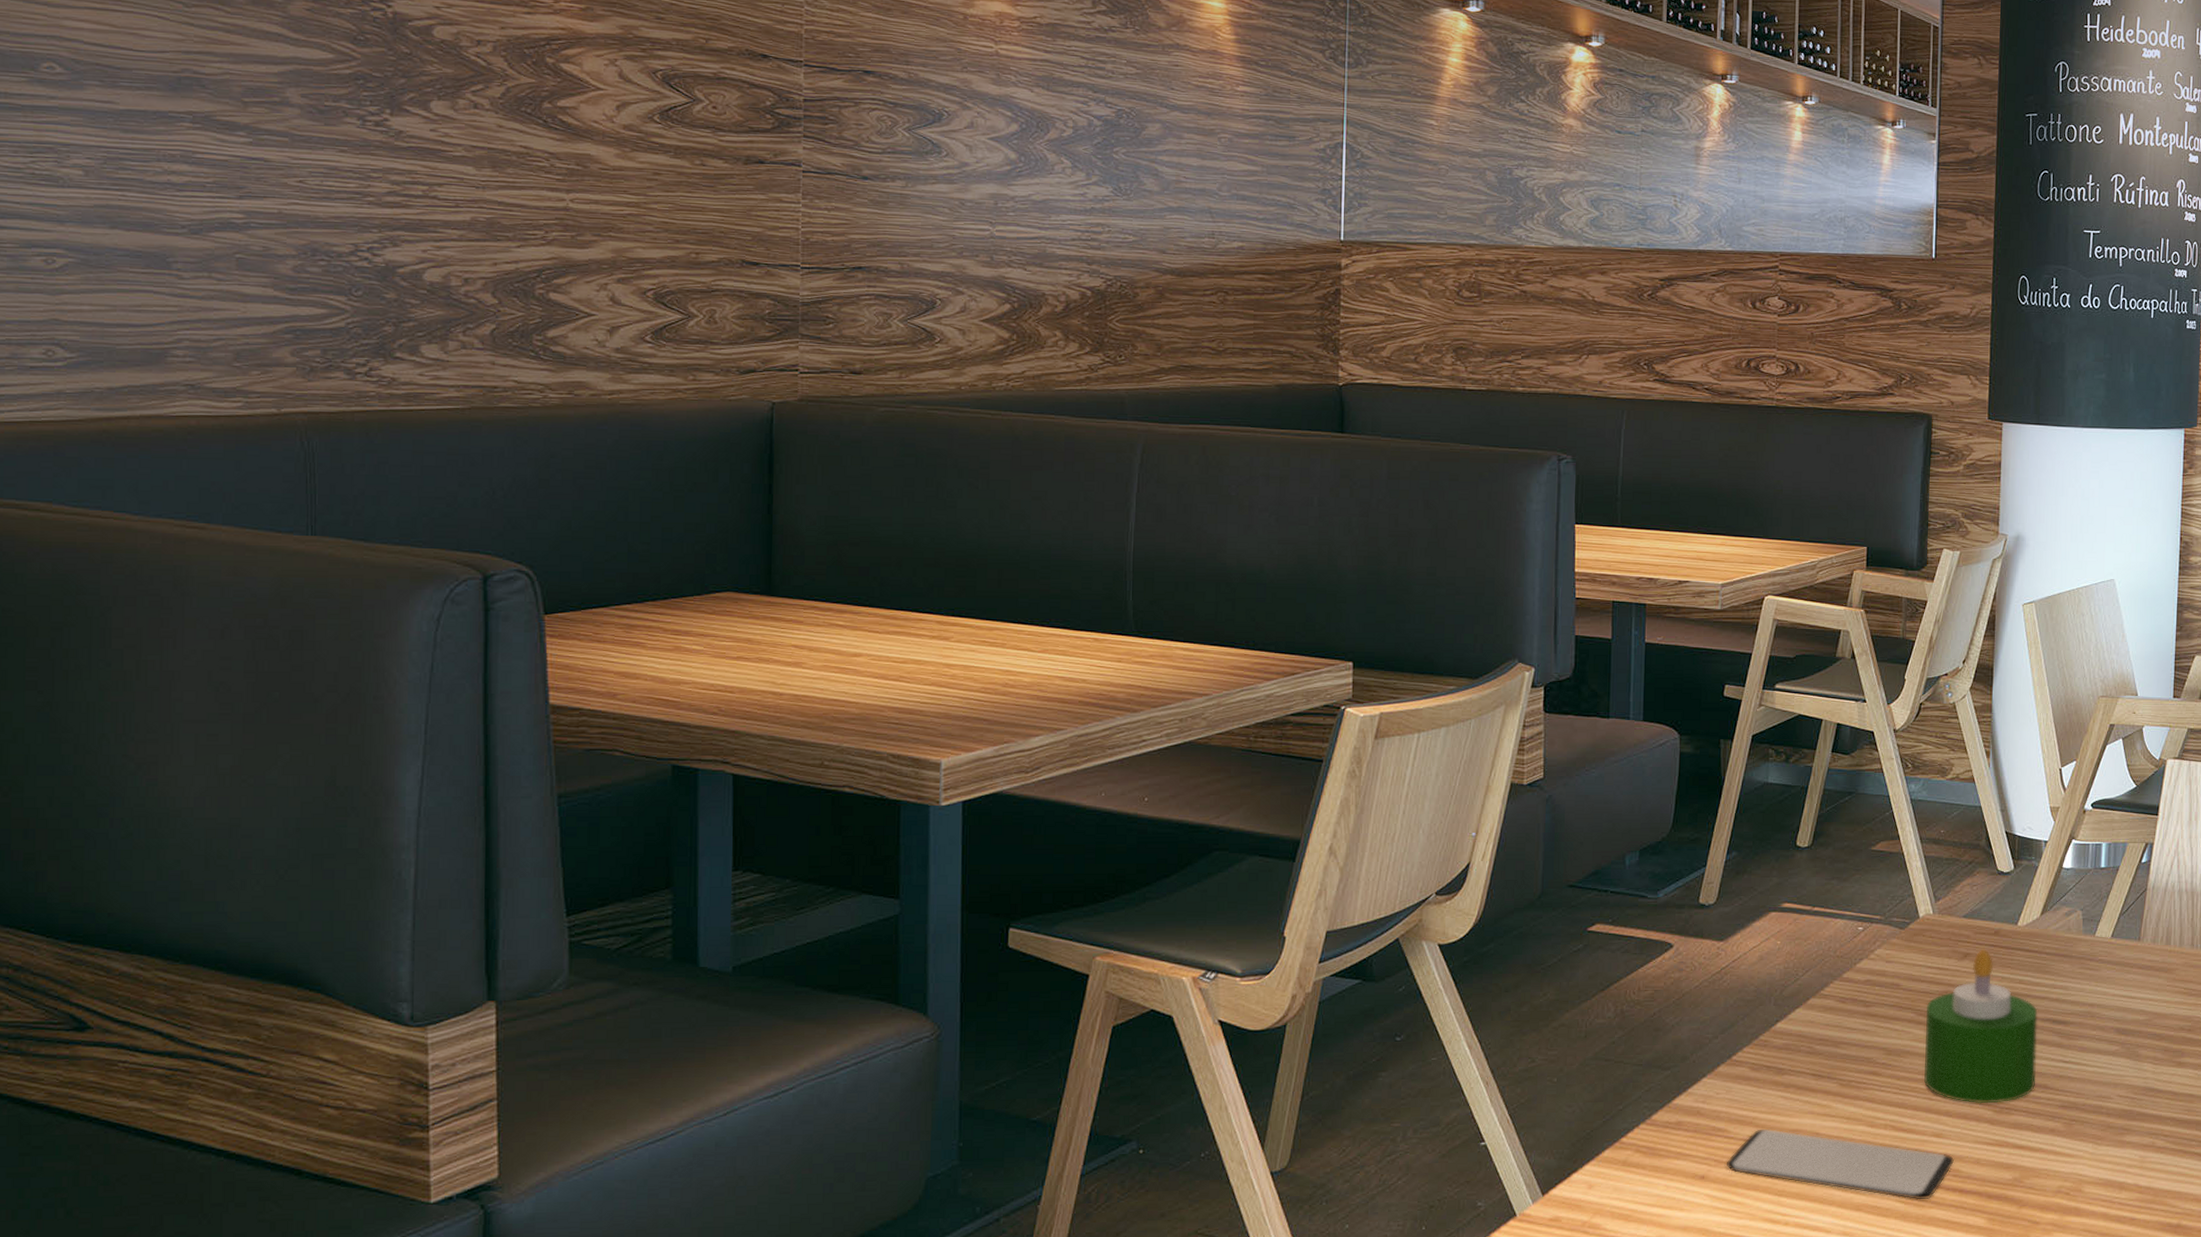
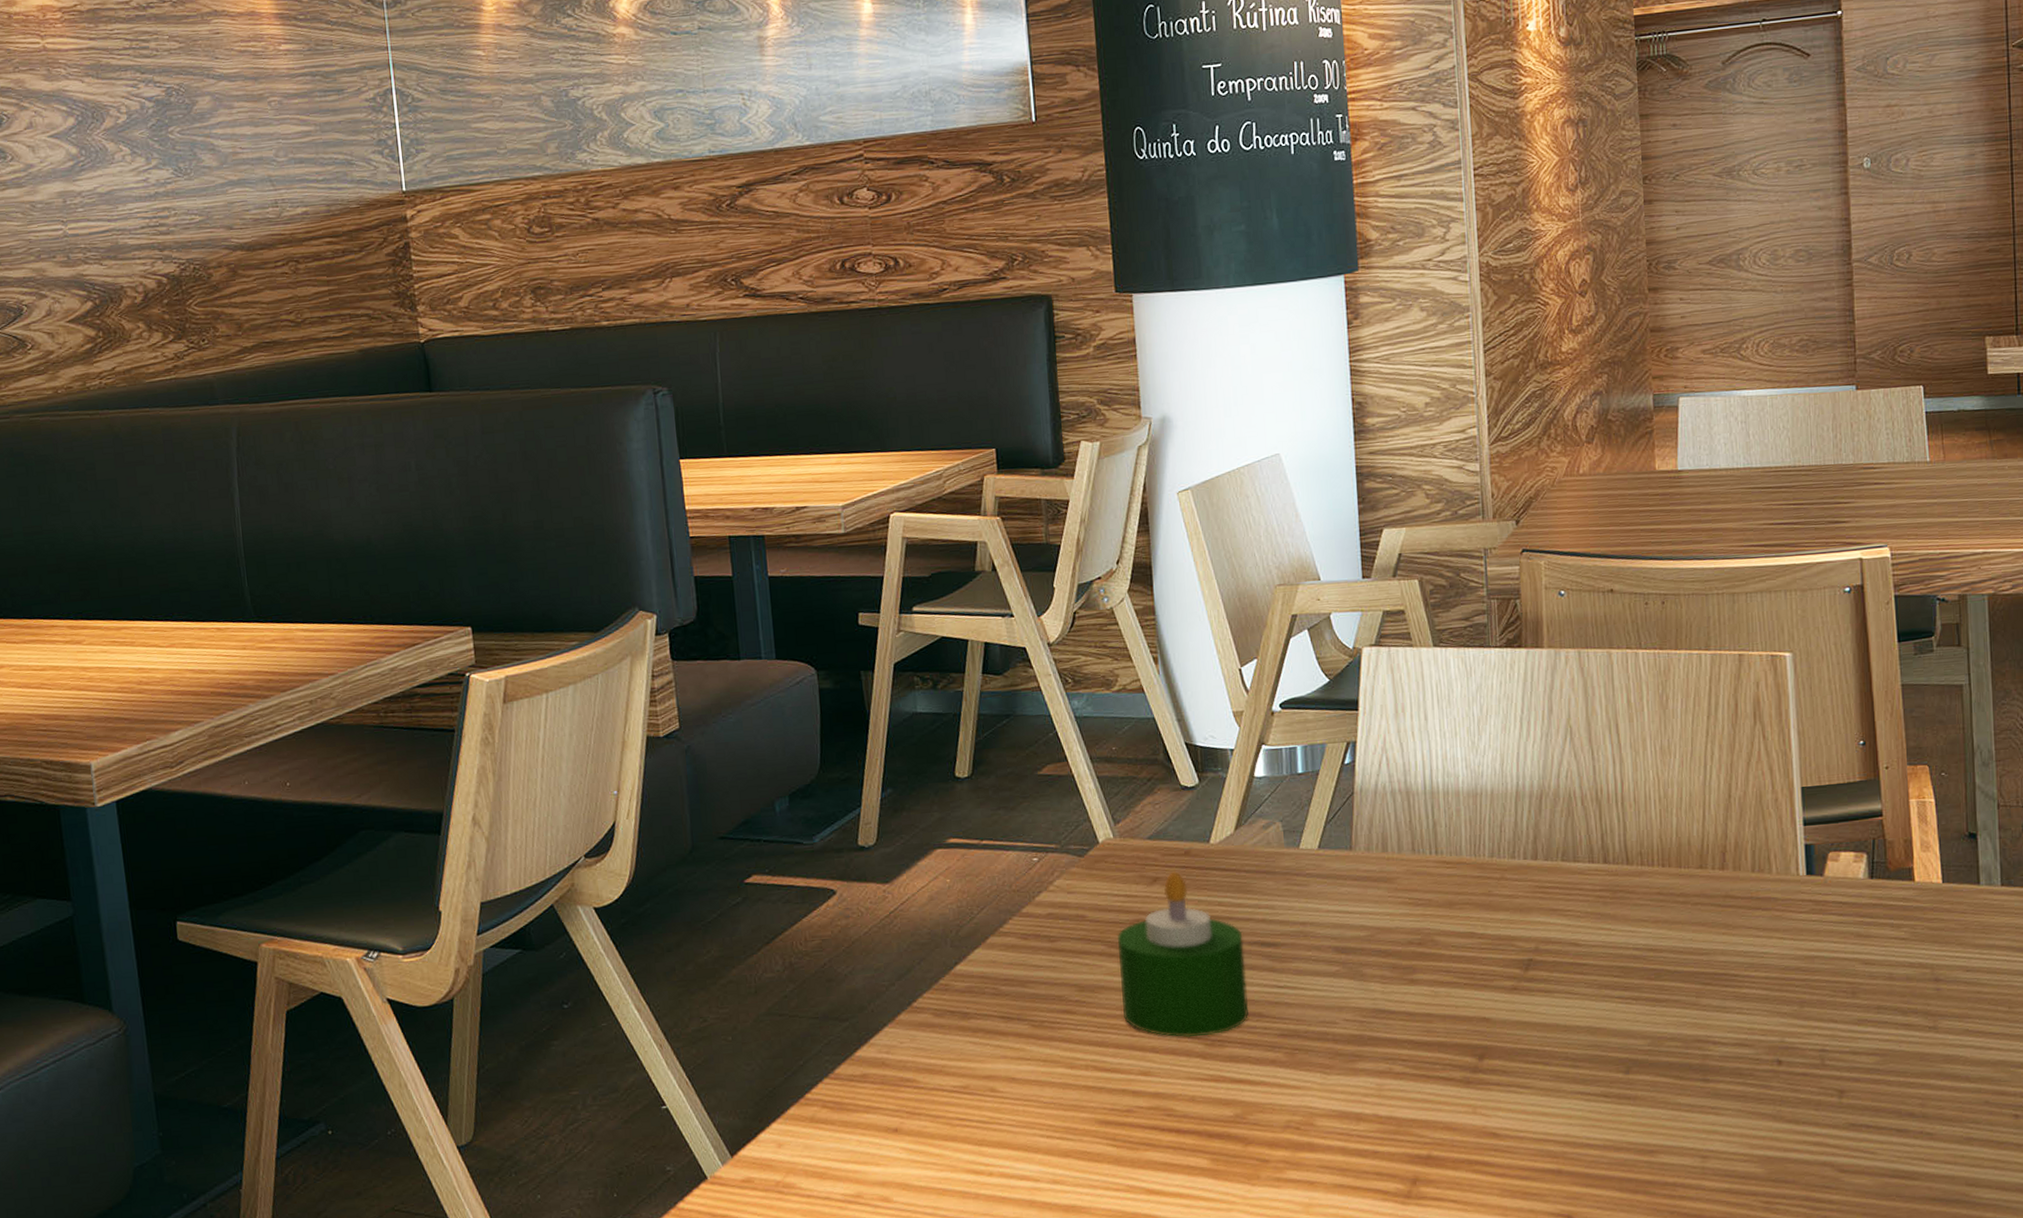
smartphone: present [1727,1128,1954,1200] -> none [919,1076,1166,1143]

